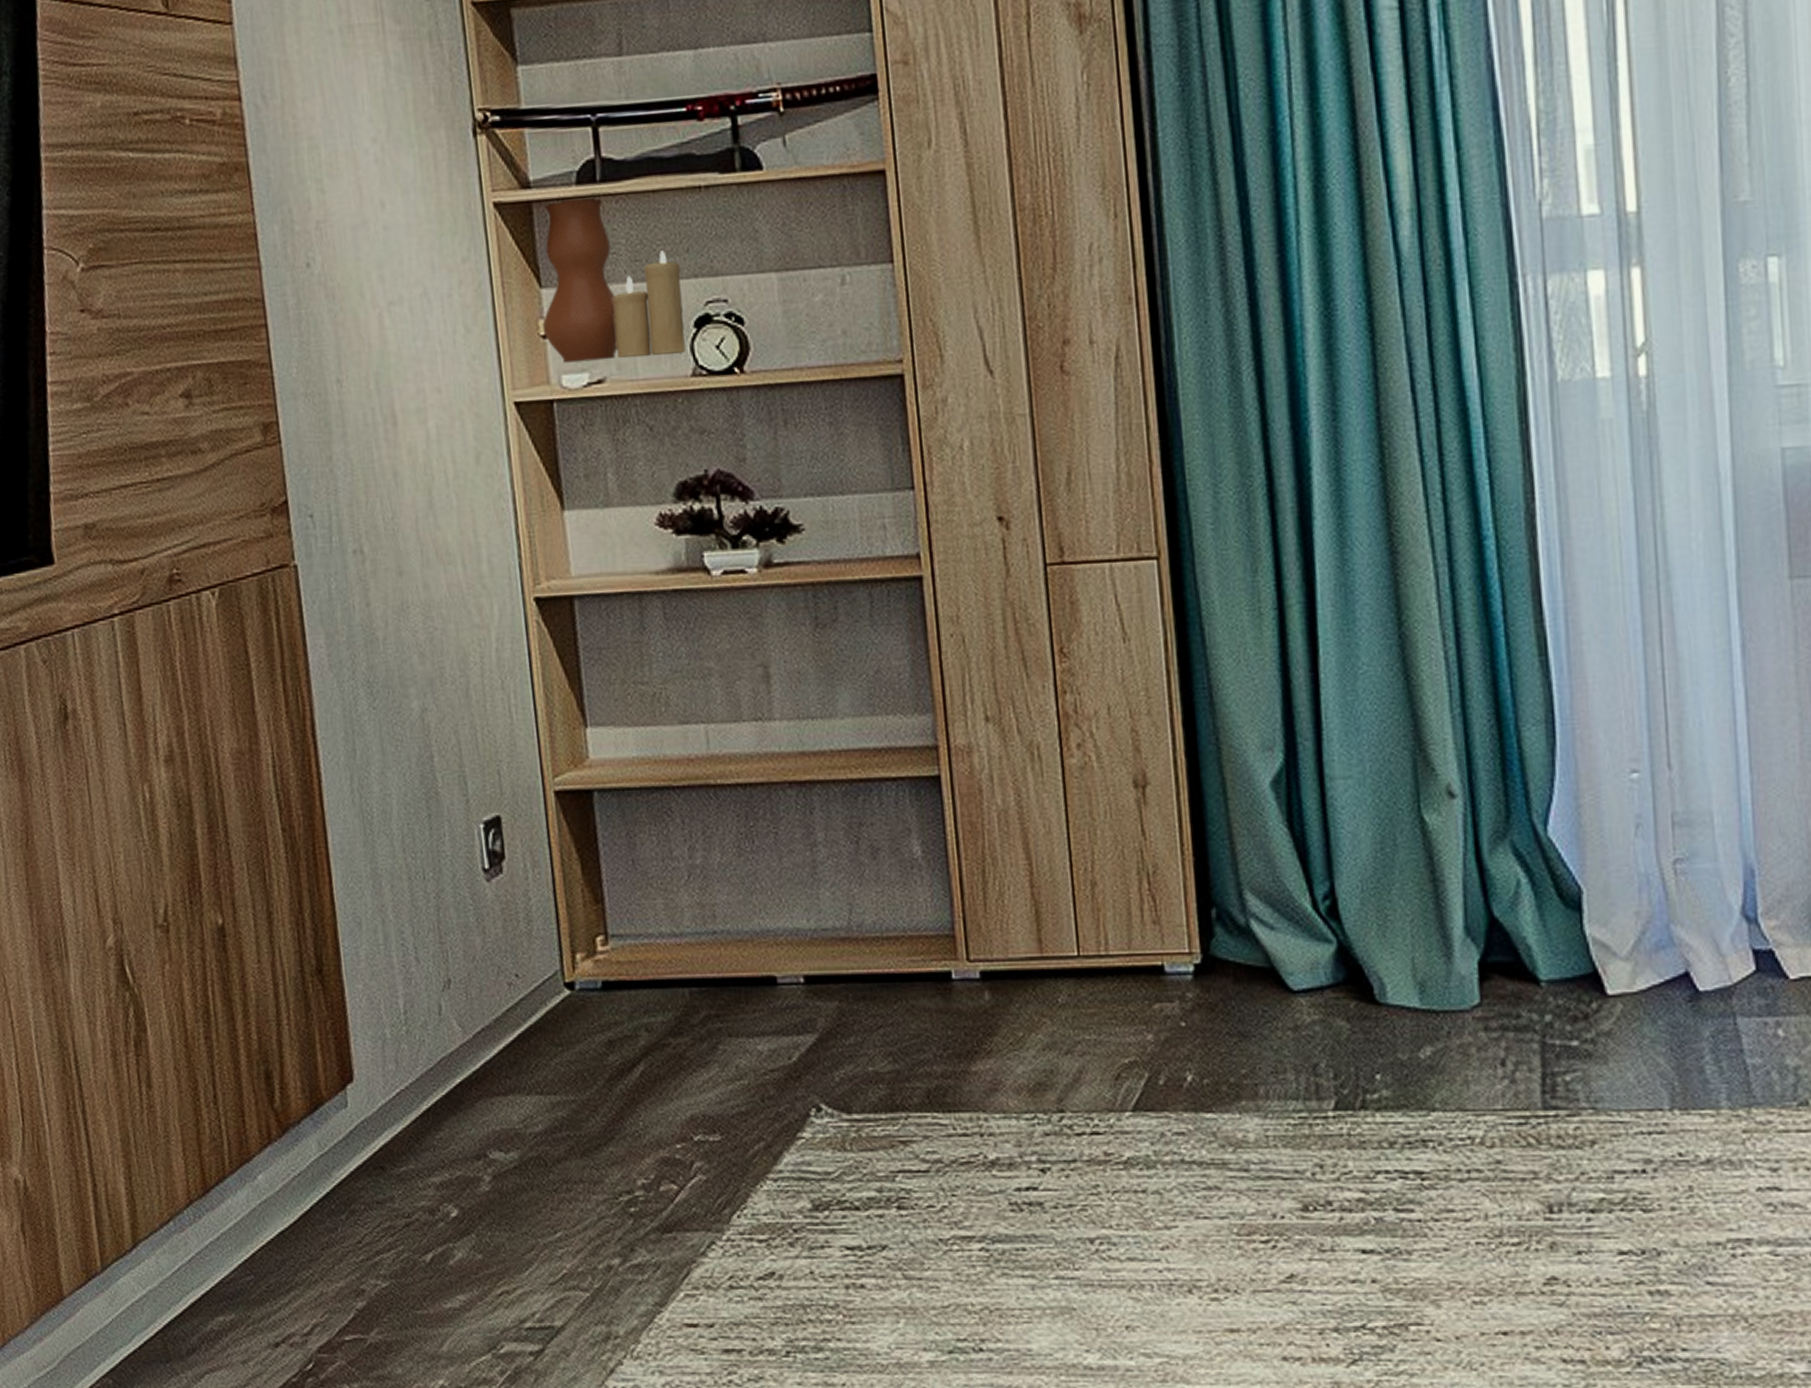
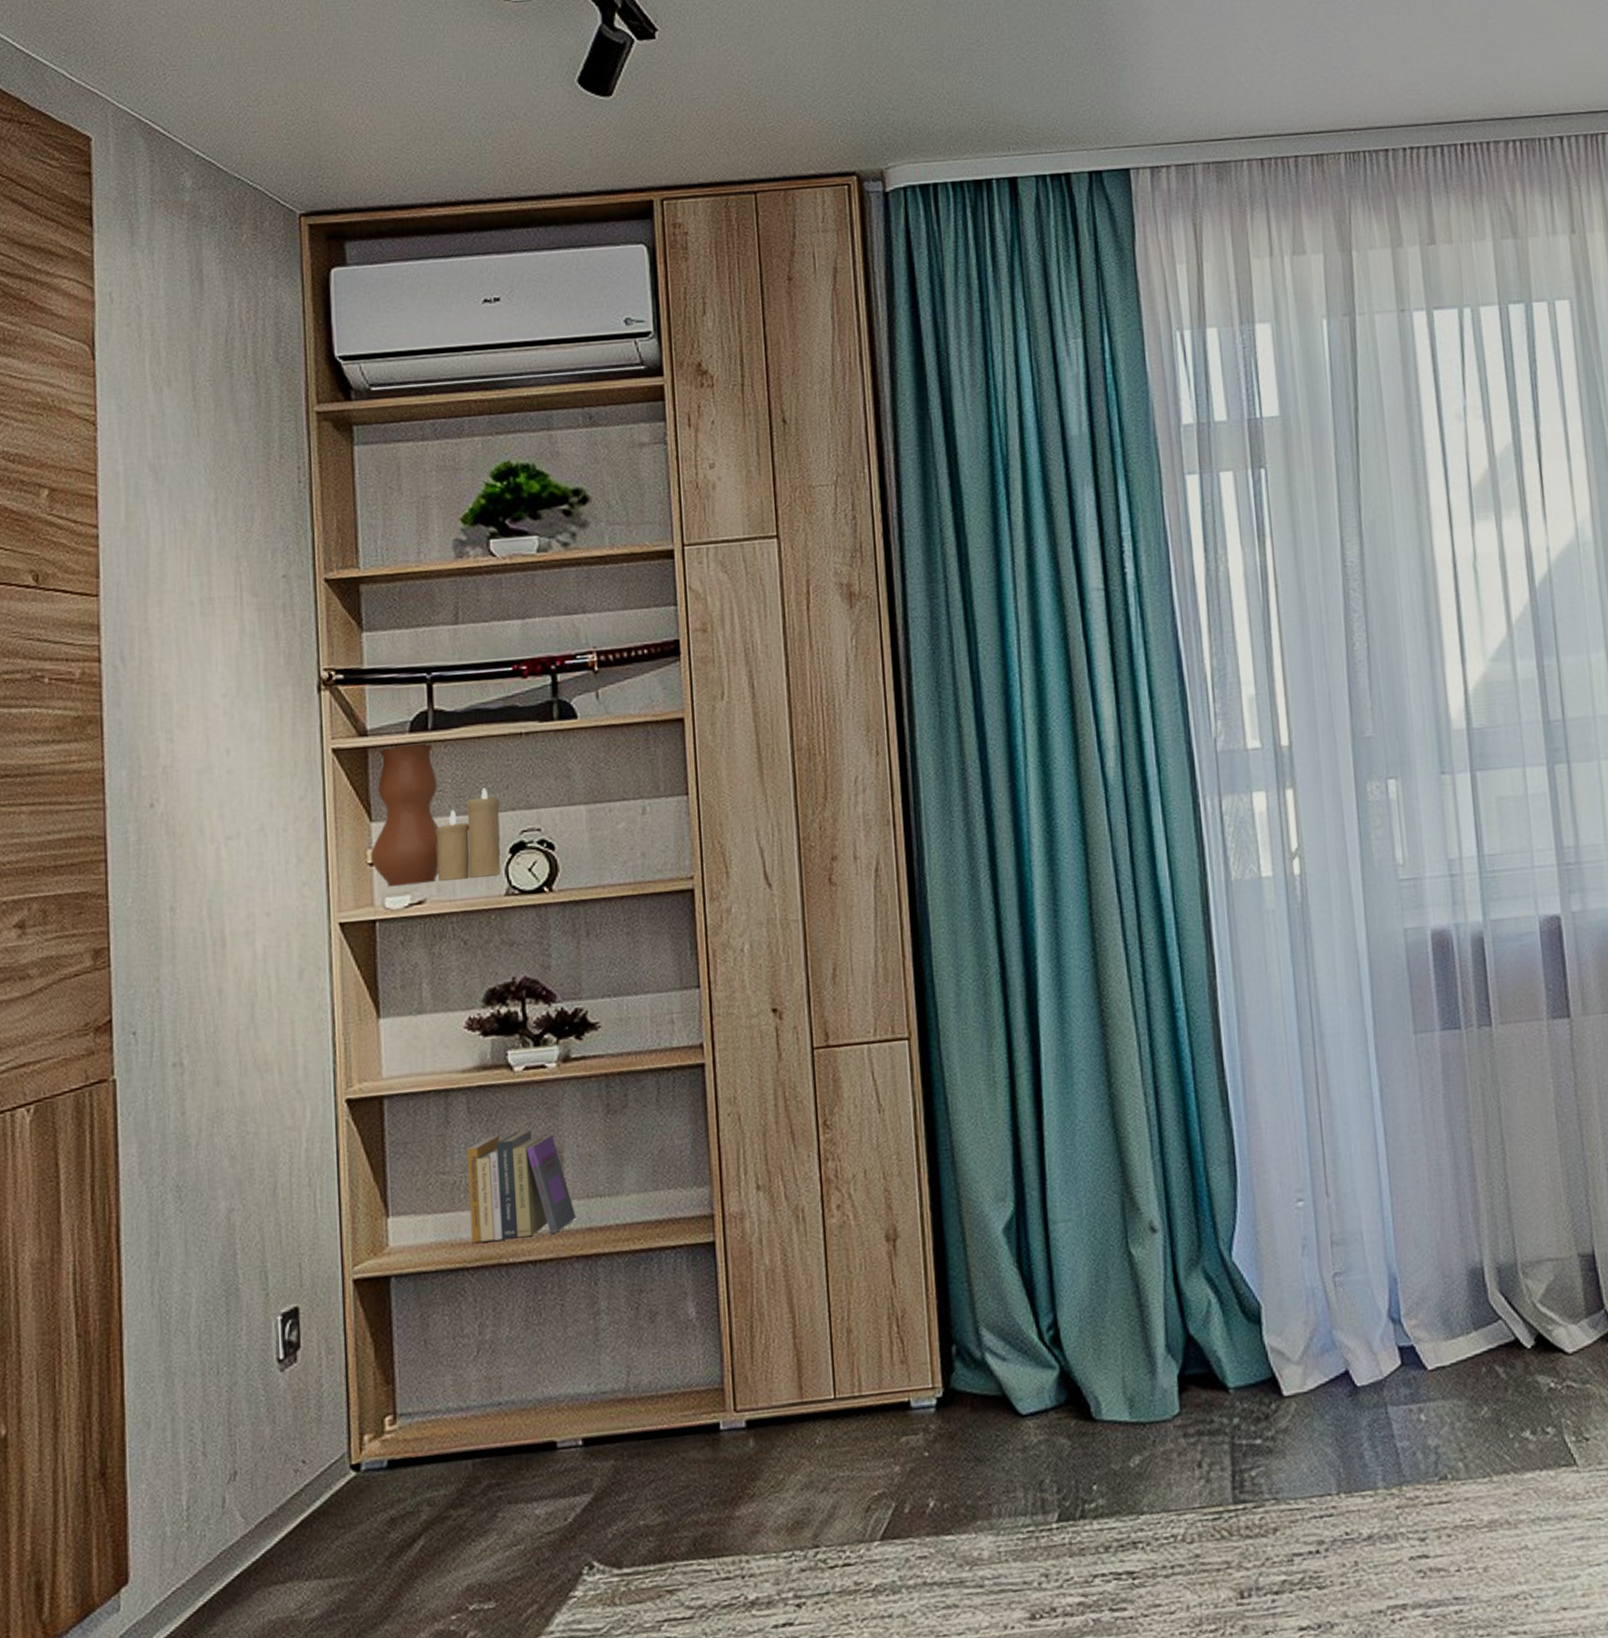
books: none [665,641,787,760] -> present [467,1130,577,1243]

